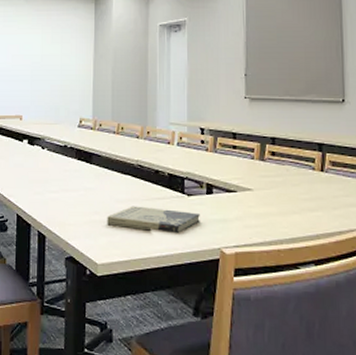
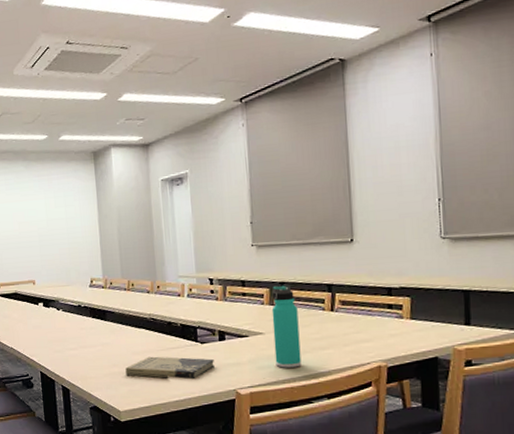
thermos bottle: none [261,140,290,229] -> present [271,285,302,368]

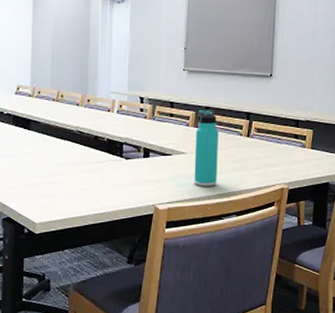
book: present [125,356,214,379] -> none [46,169,137,193]

